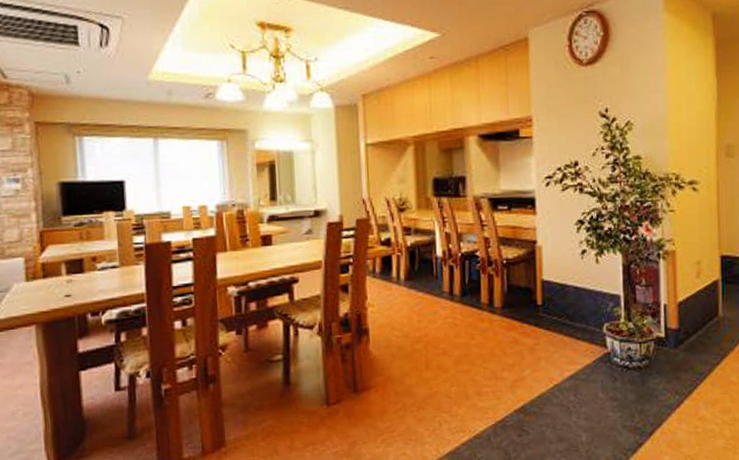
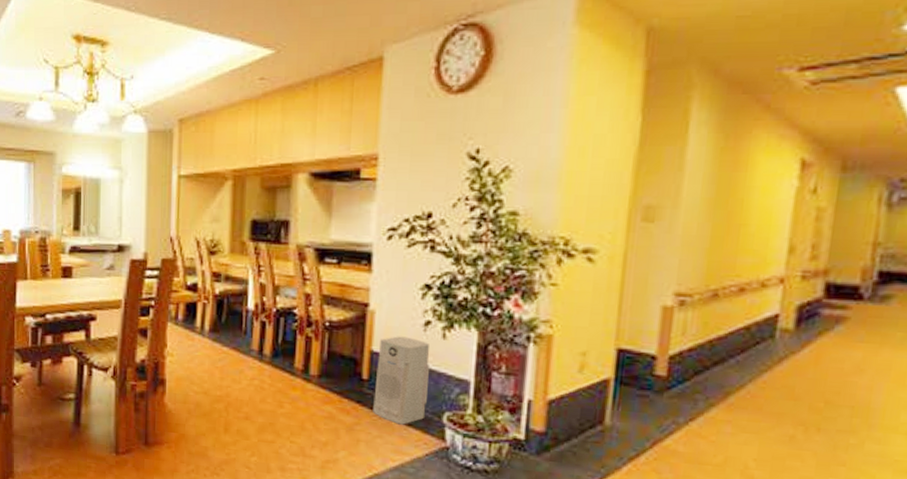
air purifier: none [548,265,590,340] -> present [373,336,429,425]

